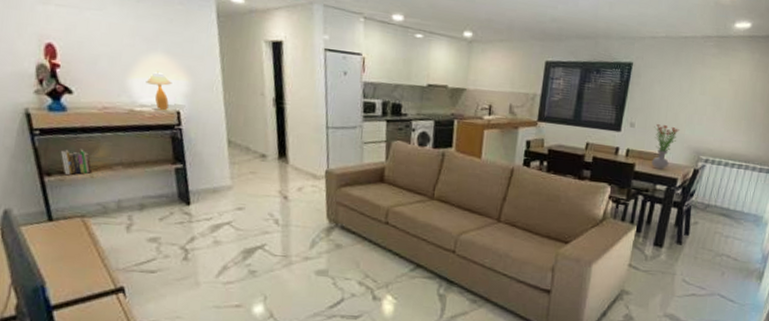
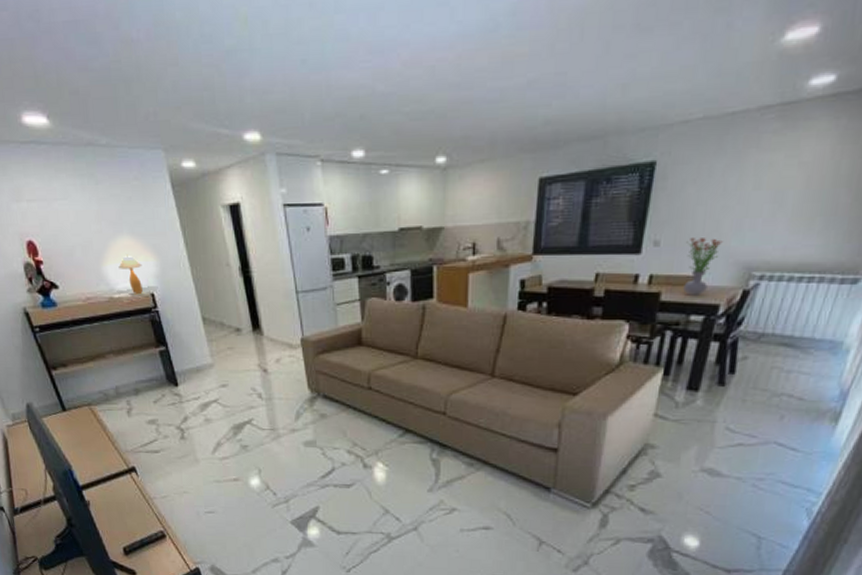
books: present [60,149,92,176] -> none [59,341,88,368]

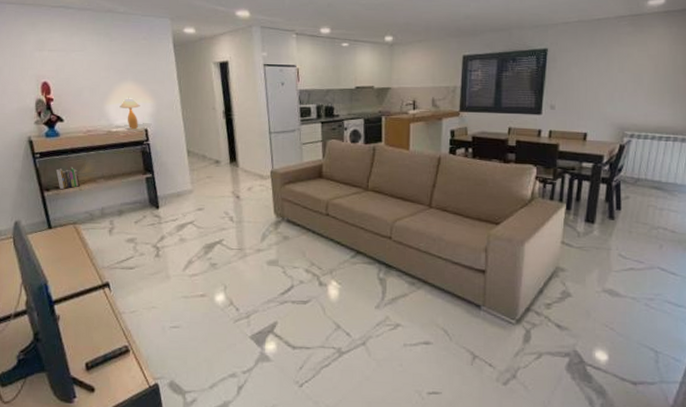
books: none [59,341,88,368] -> present [55,167,80,190]
flower arrangement: present [683,238,723,296] -> none [575,105,601,148]

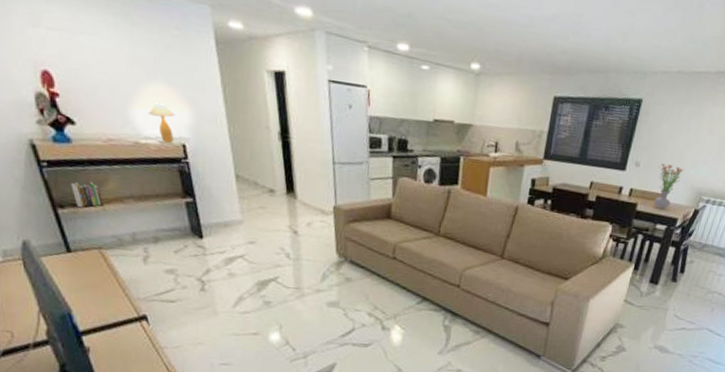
flower arrangement: none [575,105,601,148] -> present [653,164,684,210]

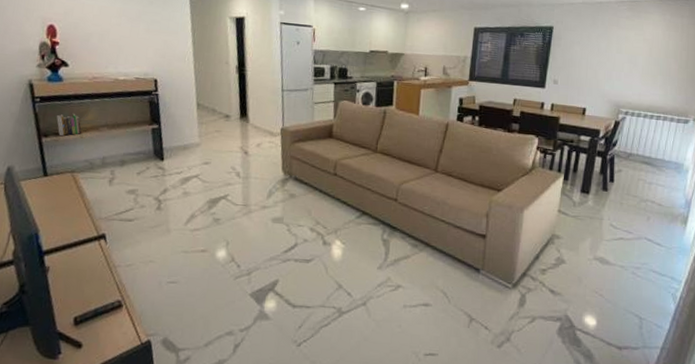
table lamp: present [148,102,175,143] -> none [129,45,151,78]
flower arrangement: present [653,164,684,210] -> none [575,81,599,122]

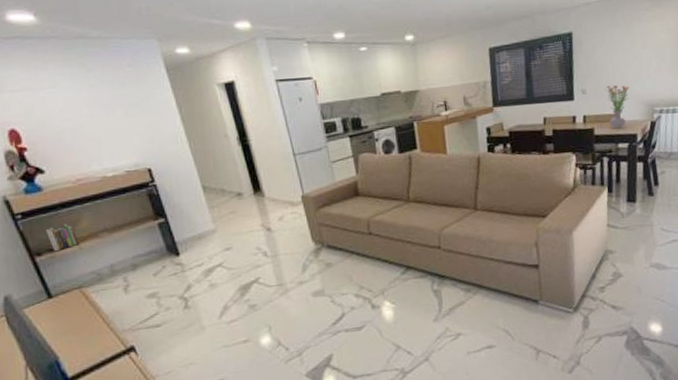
flower arrangement: none [575,81,599,122] -> present [605,85,630,129]

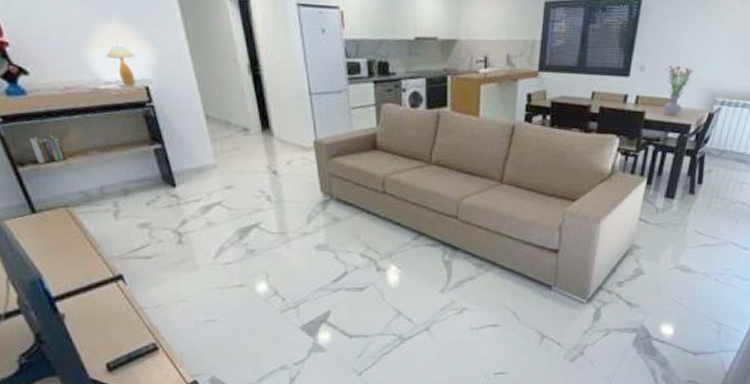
table lamp: none [112,134,139,171] -> present [106,43,135,86]

